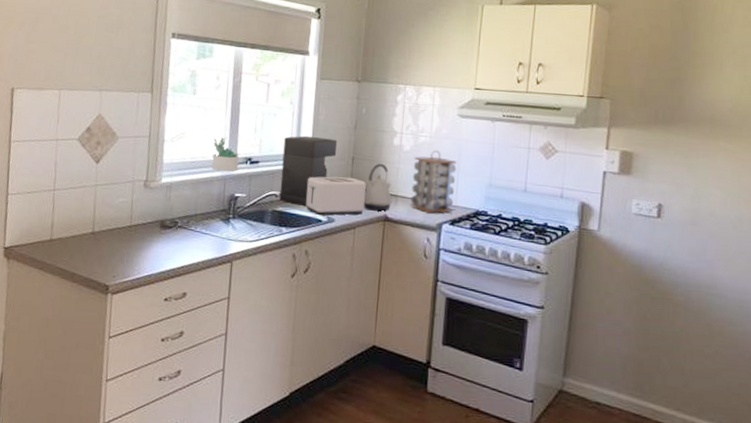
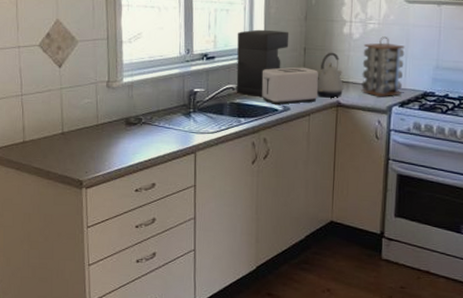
succulent plant: present [211,137,240,172] -> none [169,35,196,69]

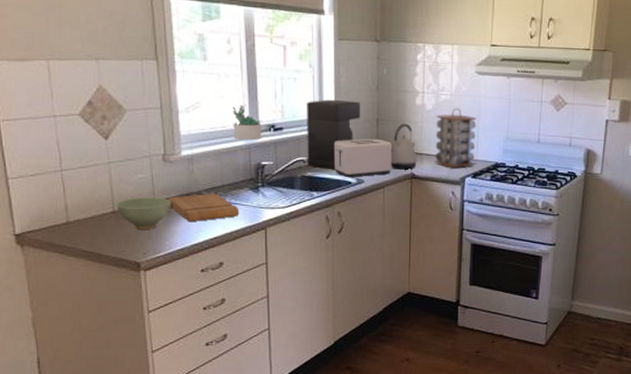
bowl: none [64,120,112,150] -> present [115,197,171,229]
cutting board: none [110,117,172,145] -> present [168,193,240,222]
succulent plant: none [169,35,196,69] -> present [233,105,262,141]

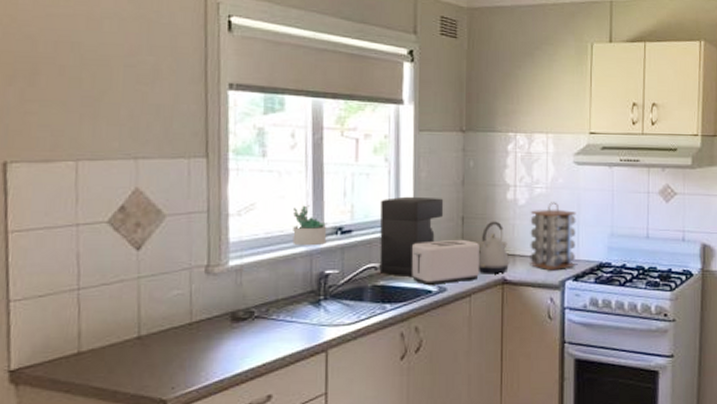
bowl: present [115,197,171,229] -> none [141,317,212,358]
cutting board: present [168,193,240,222] -> none [209,309,296,347]

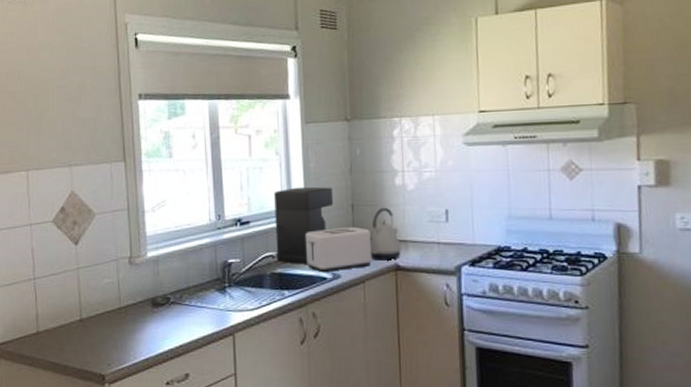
succulent plant: present [292,205,327,246] -> none [198,200,228,238]
spice rack: present [530,202,576,269] -> none [420,185,471,255]

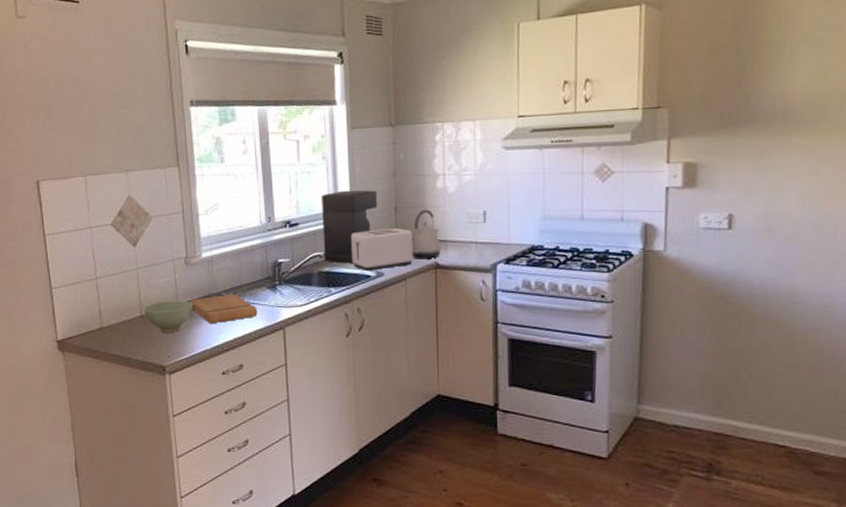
bowl: none [82,302,137,338] -> present [142,300,193,333]
cutting board: none [134,296,206,329] -> present [190,293,258,324]

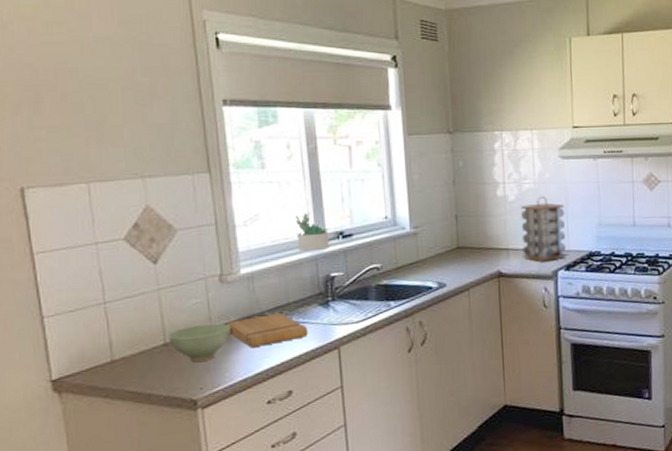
succulent plant: none [249,203,278,239] -> present [296,213,330,252]
coffee maker: present [322,190,378,263] -> none [377,198,438,275]
toaster: present [351,227,413,270] -> none [411,236,476,282]
kettle: present [411,209,442,260] -> none [473,217,504,269]
spice rack: none [460,188,507,254] -> present [520,196,566,261]

